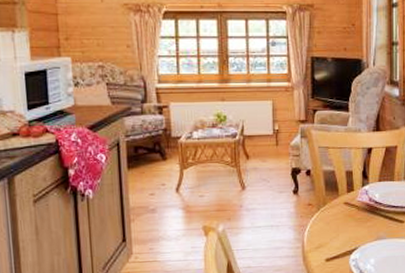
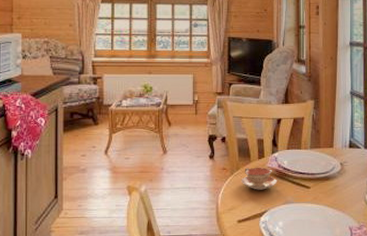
teacup: none [328,201,369,226] -> present [241,167,278,190]

